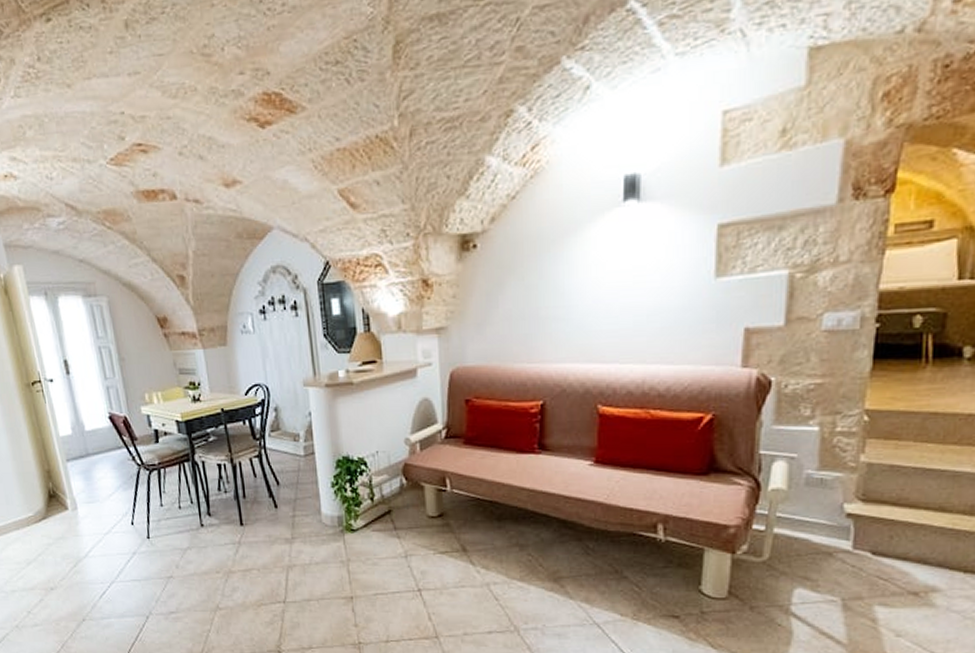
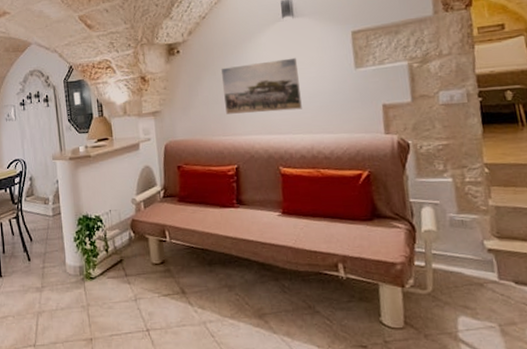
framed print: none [531,259,636,335] -> present [220,57,302,114]

